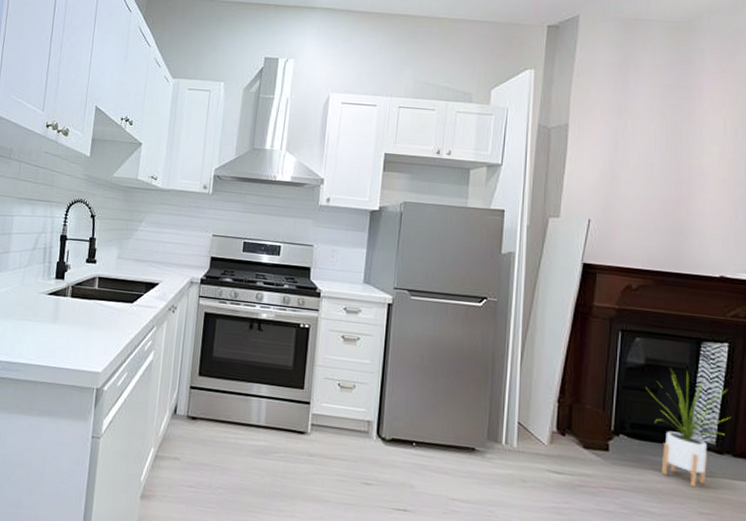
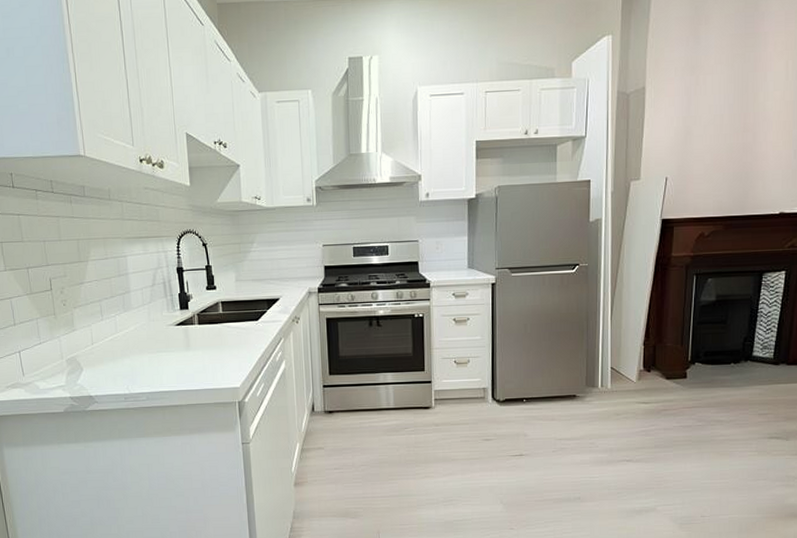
house plant: present [646,369,731,487] -> none [716,301,786,395]

